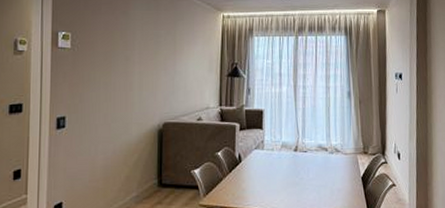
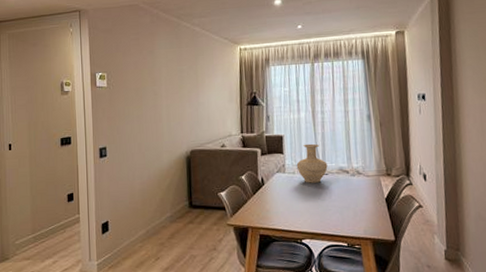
vase: none [275,119,307,161] -> present [296,143,328,183]

